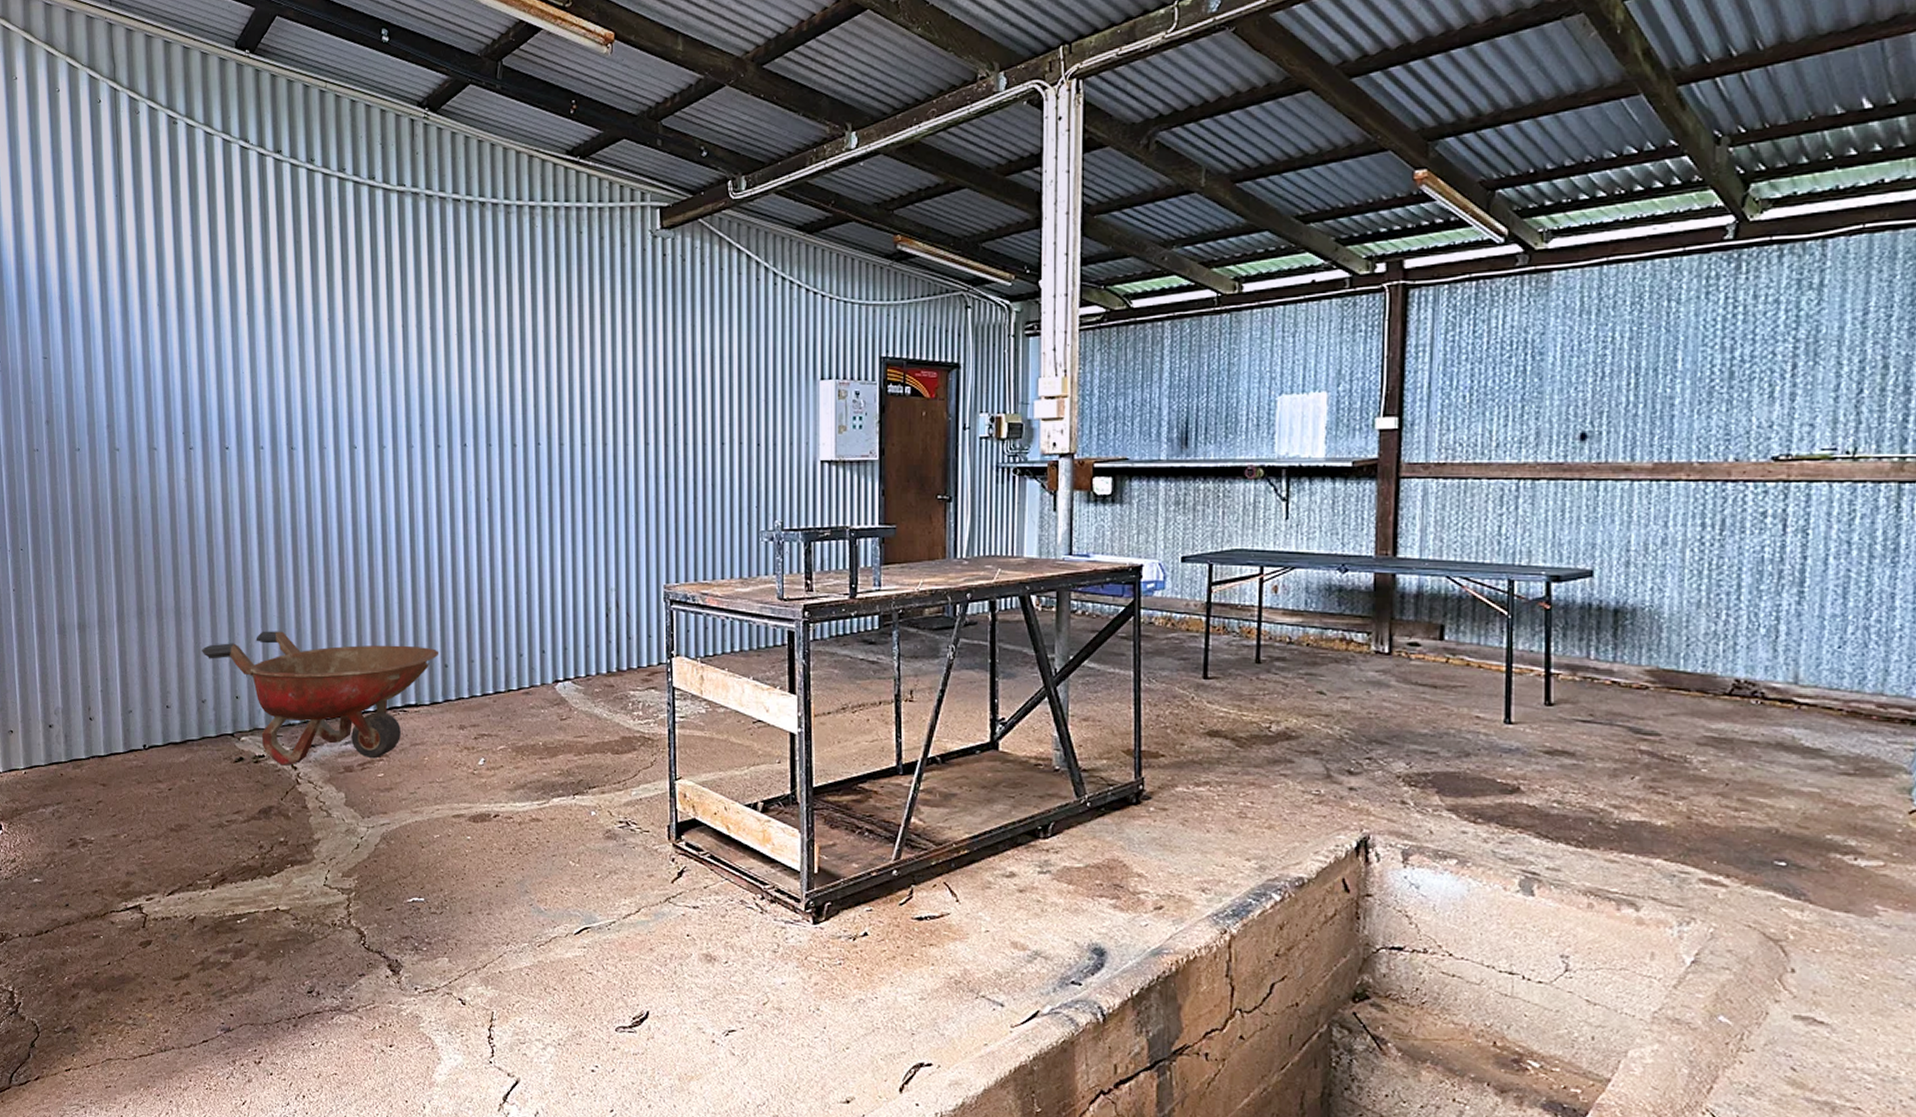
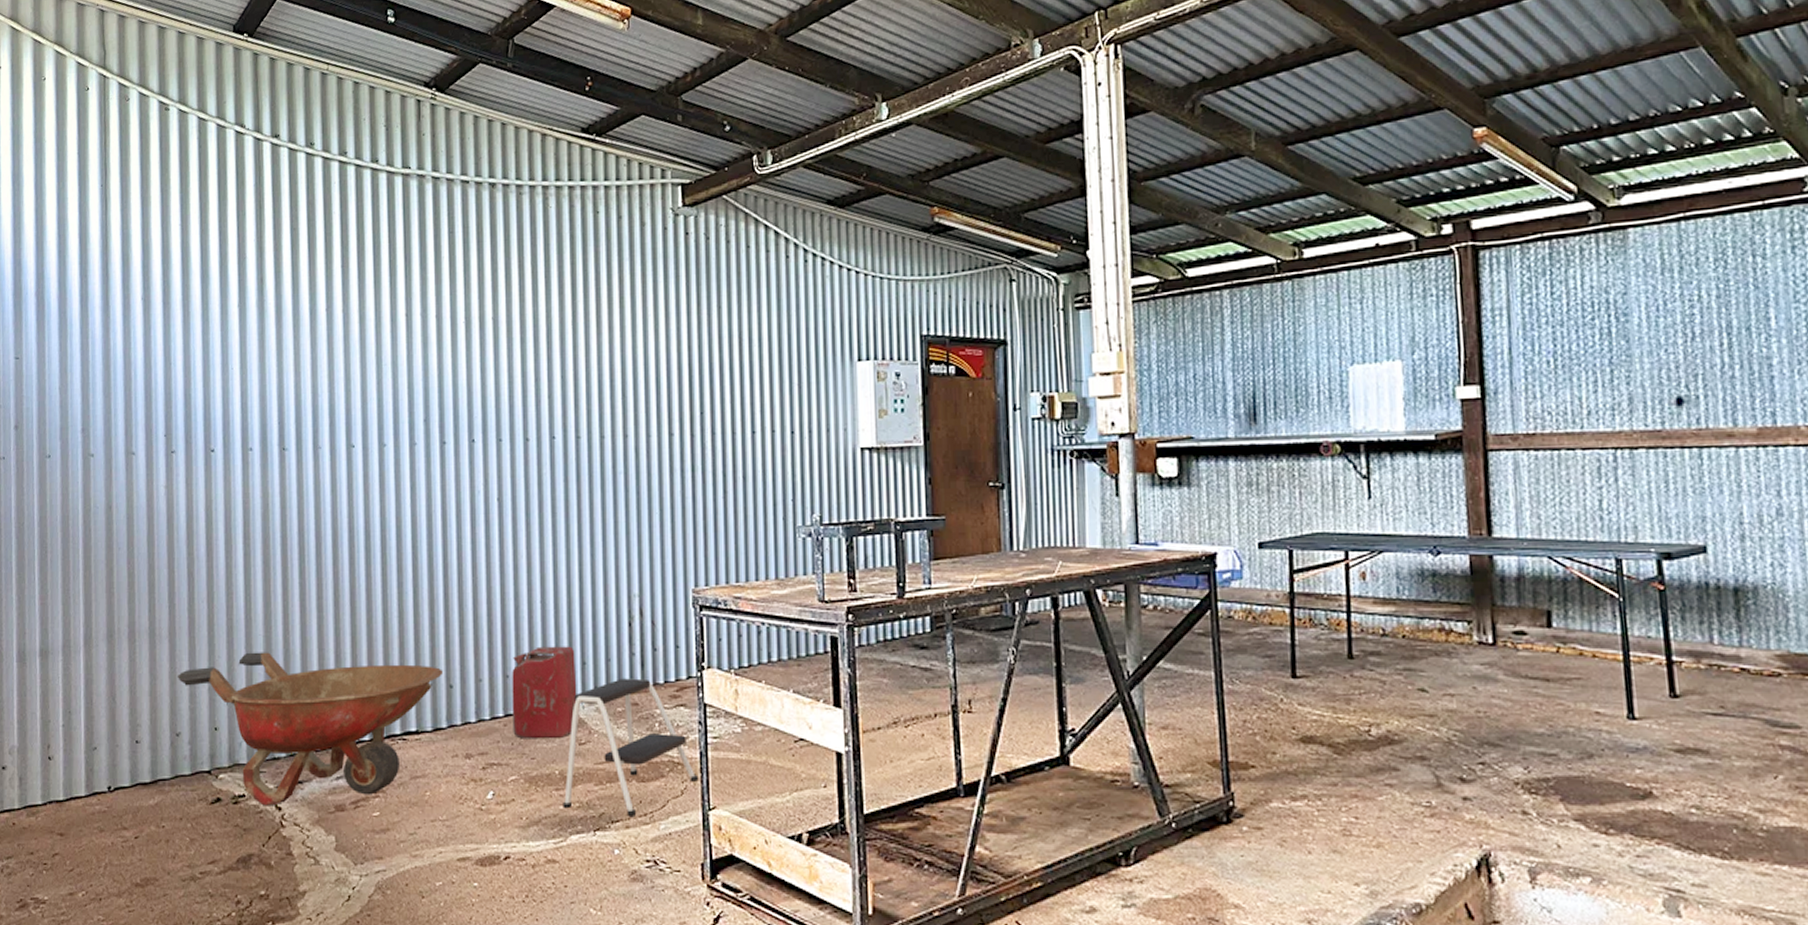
jerry can: none [500,633,559,715] -> present [512,646,577,739]
step stool: none [546,663,667,783] -> present [563,678,699,816]

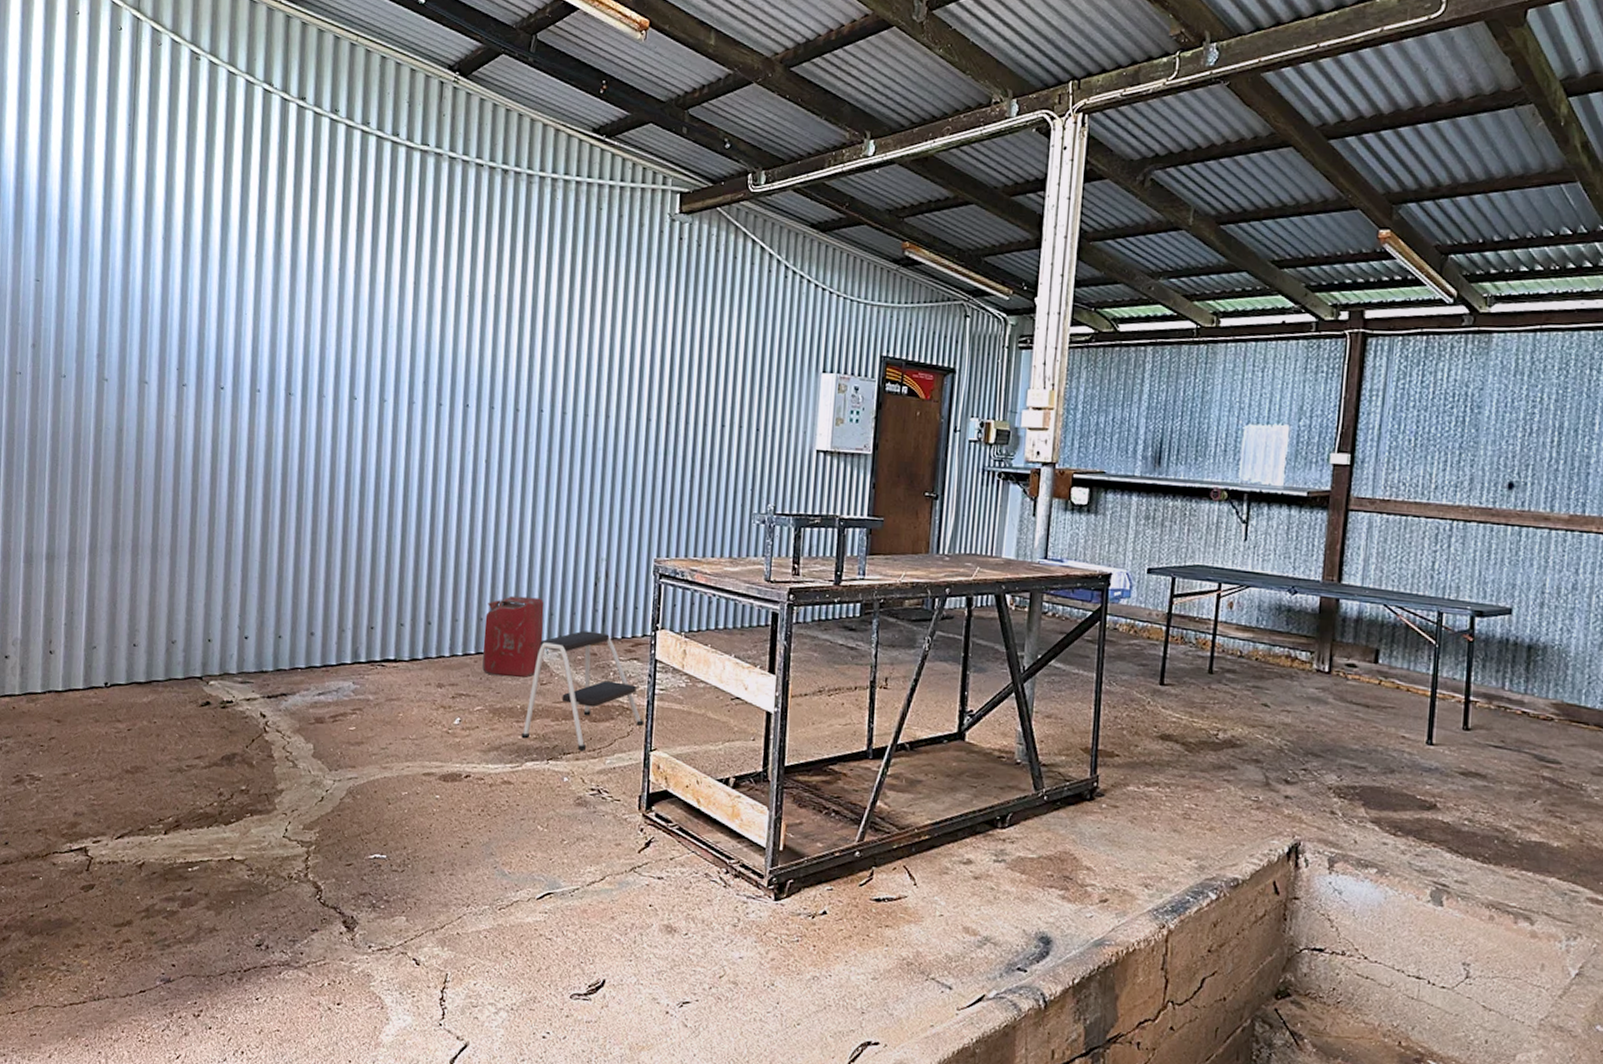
wheelbarrow: present [178,652,444,806] -> none [176,575,424,713]

